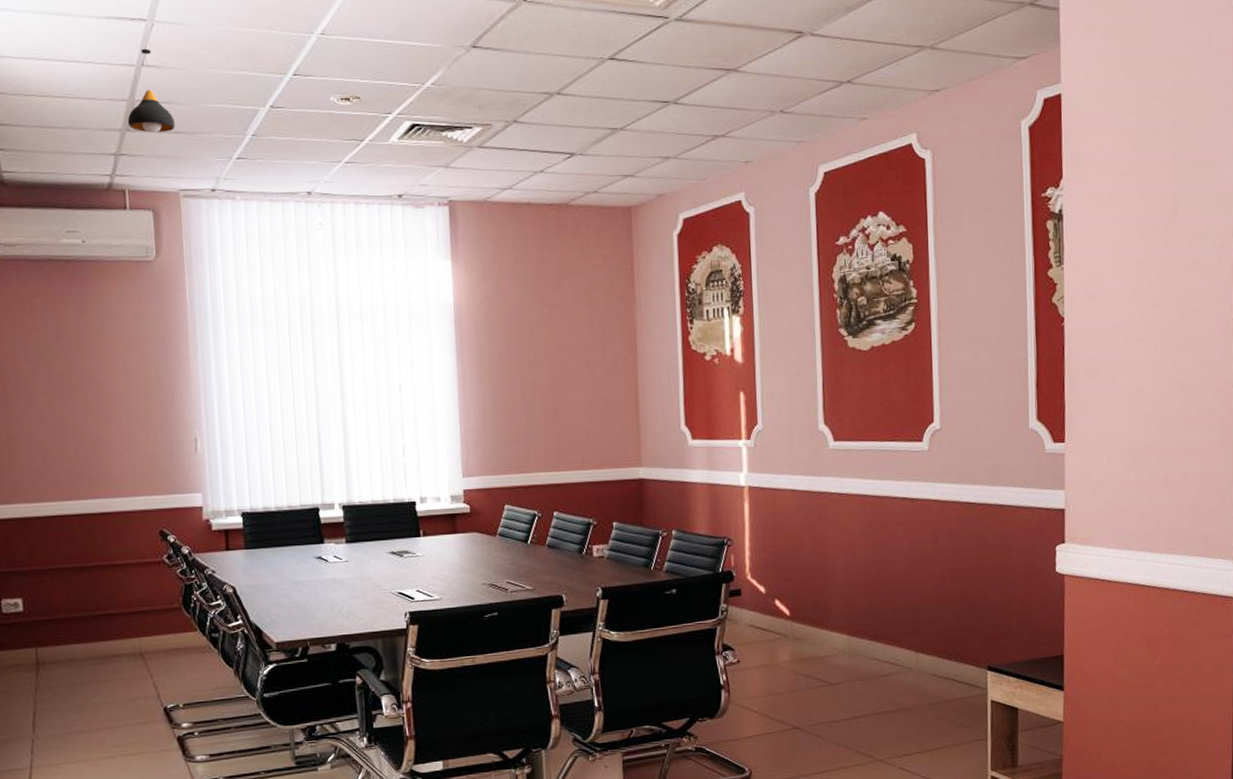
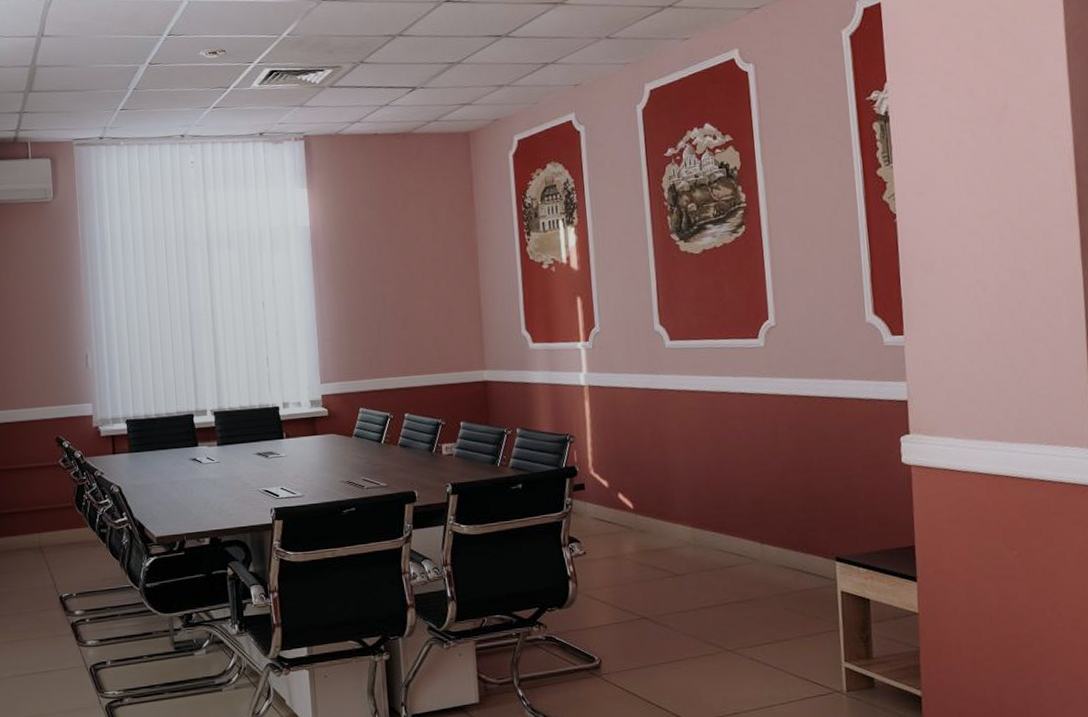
pendant light: present [127,48,175,133] -> none [29,21,69,93]

